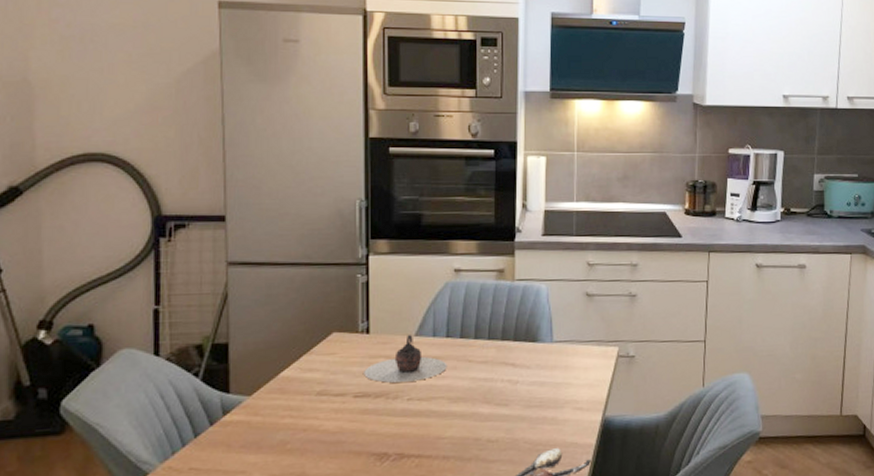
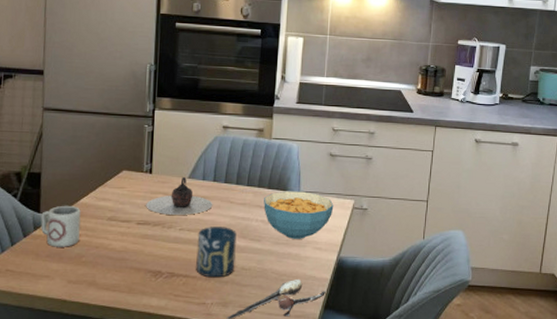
cup: none [231,380,282,435] -> present [40,205,81,247]
cup: none [431,391,479,456] -> present [196,226,237,278]
cereal bowl: none [510,341,595,400] -> present [263,191,334,239]

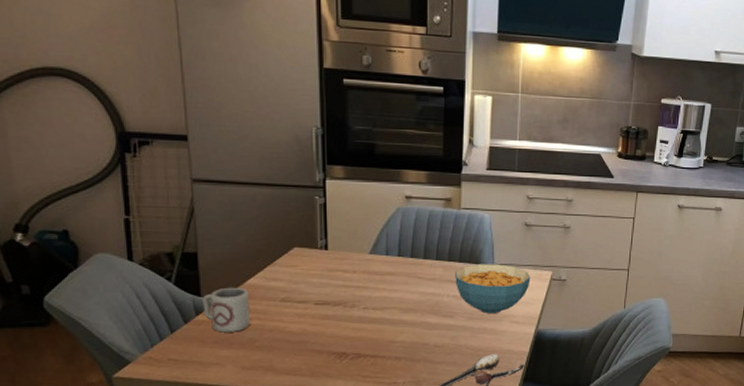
teapot: present [146,176,213,215] -> none [324,252,399,293]
cup: present [196,226,237,278] -> none [384,304,427,357]

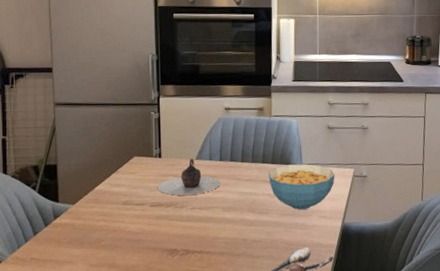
cup: present [202,287,250,333] -> none [60,193,97,234]
teapot: none [324,252,399,293] -> present [158,158,221,195]

